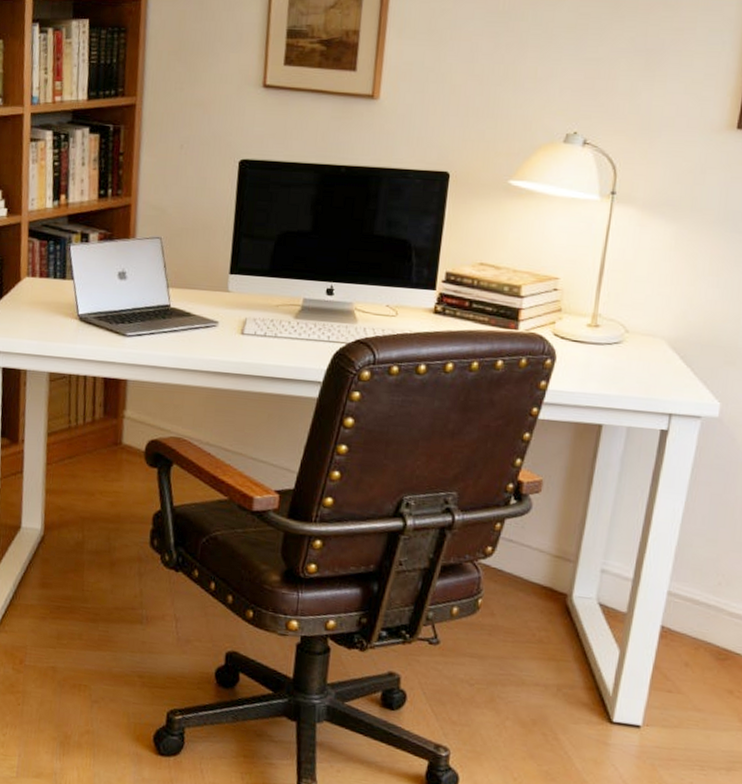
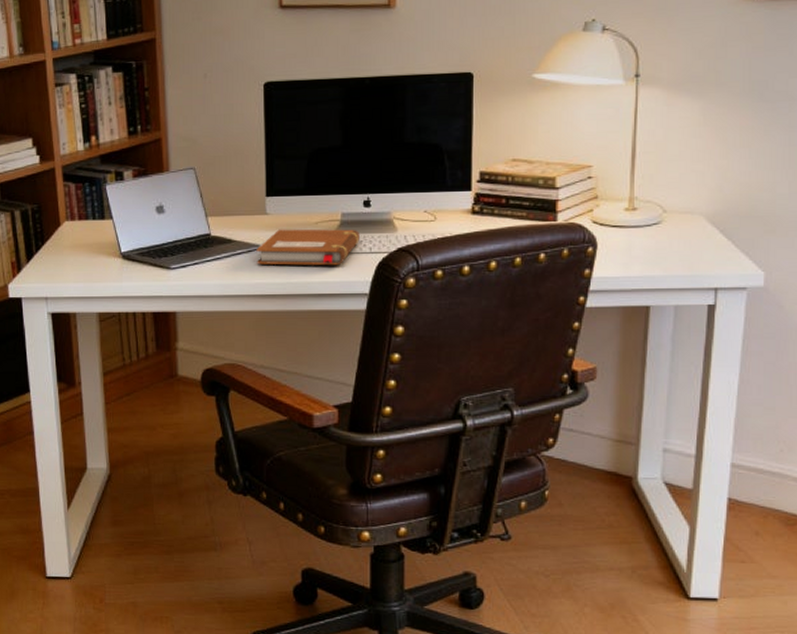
notebook: none [213,308,319,351] -> present [256,229,359,266]

